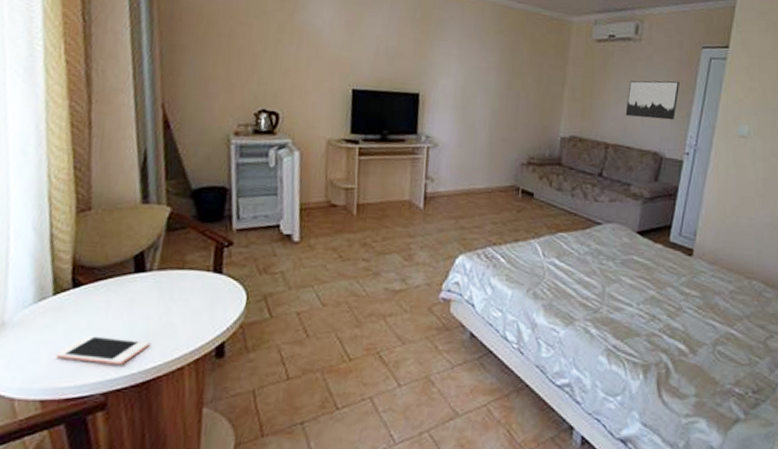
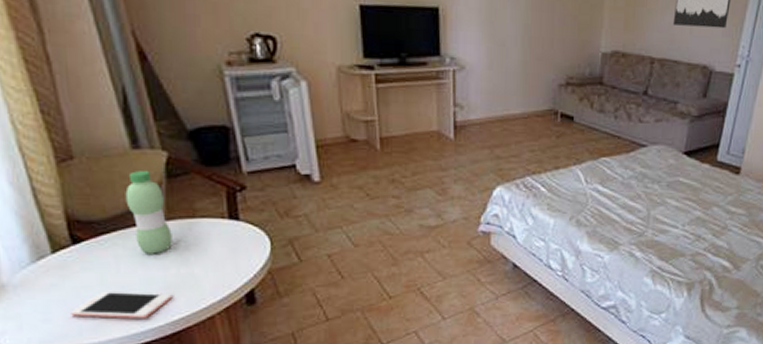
water bottle: none [127,223,161,302] -> present [125,171,172,254]

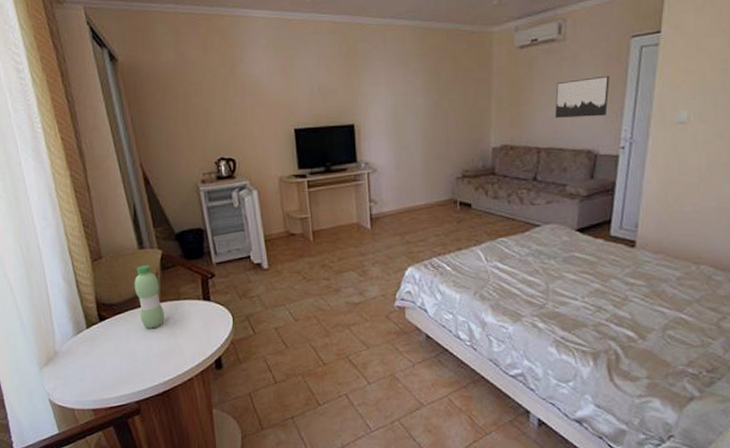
cell phone: present [71,291,173,319] -> none [97,357,164,380]

